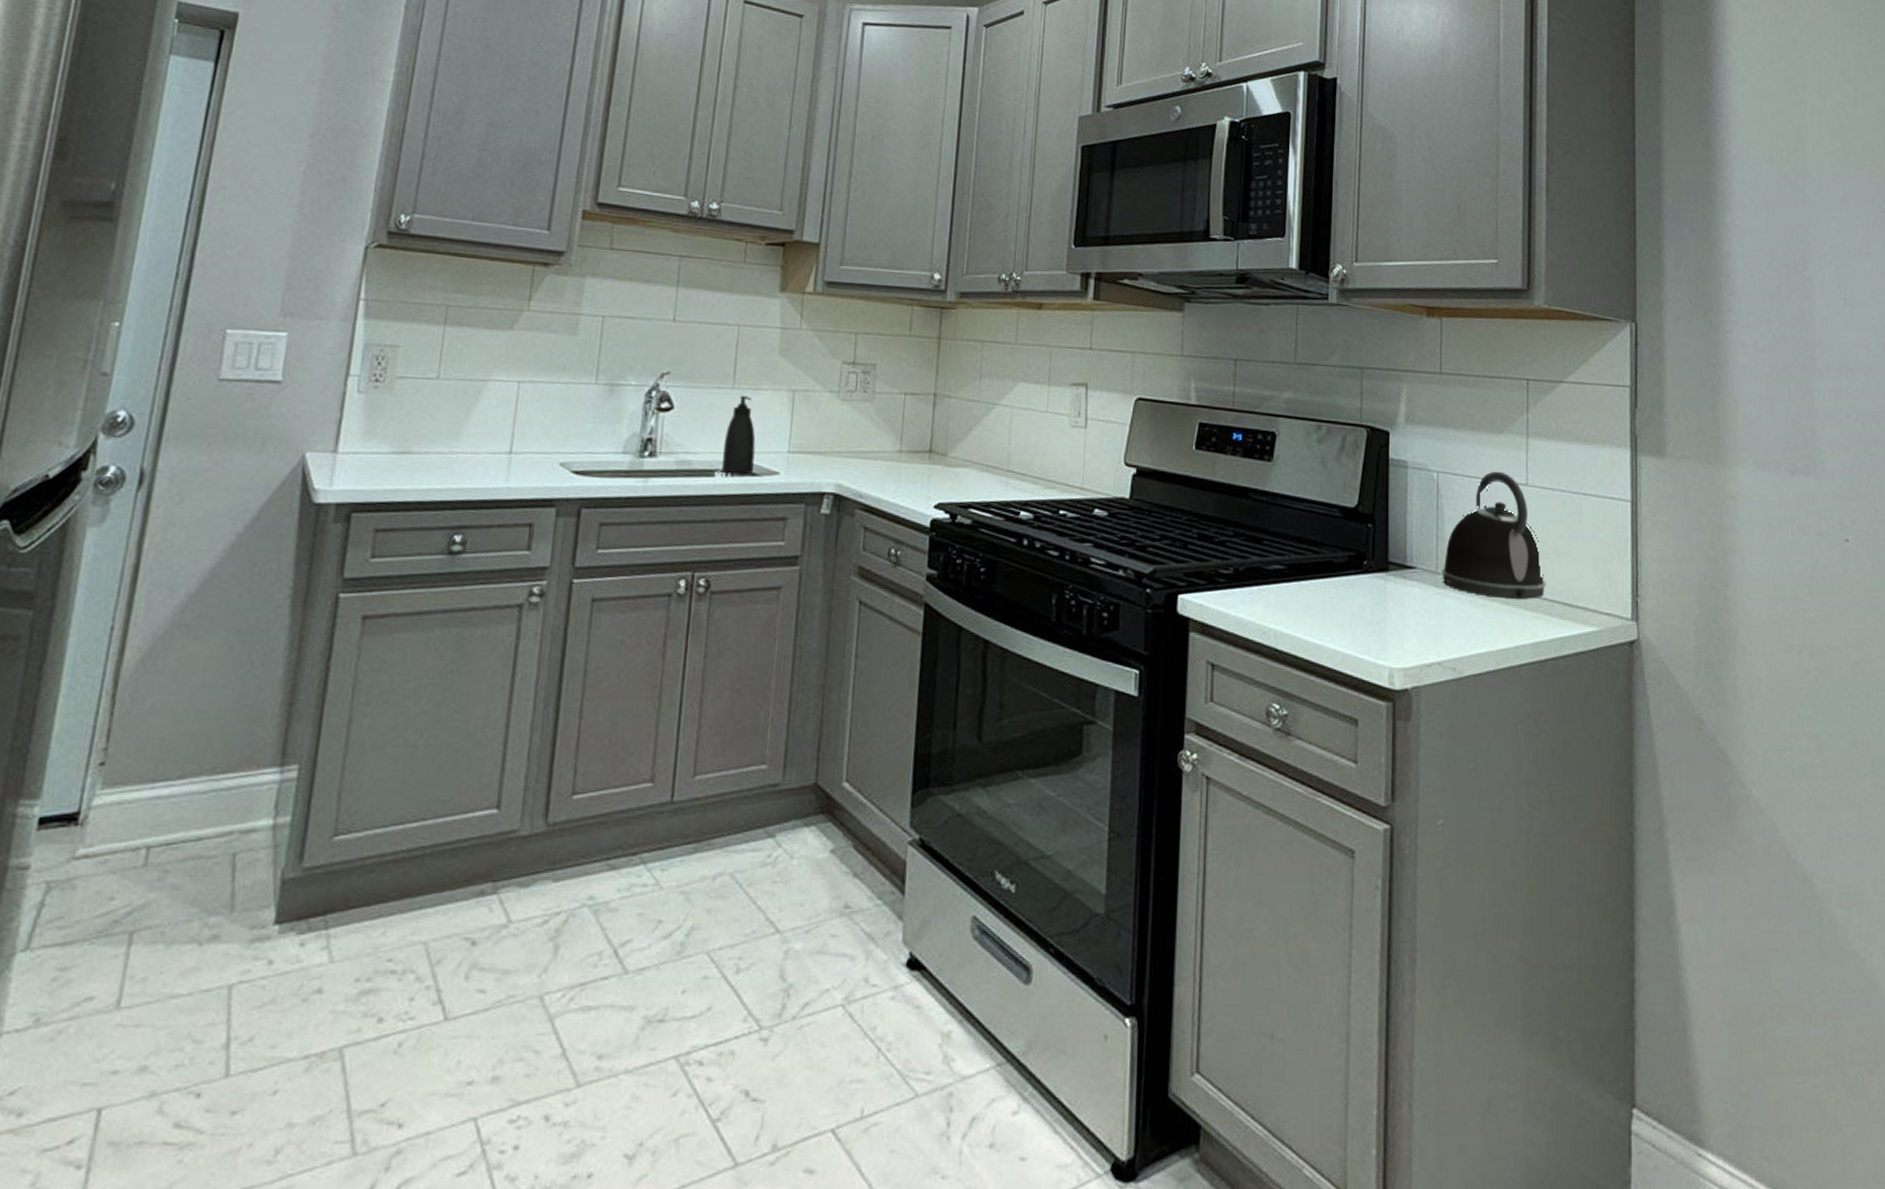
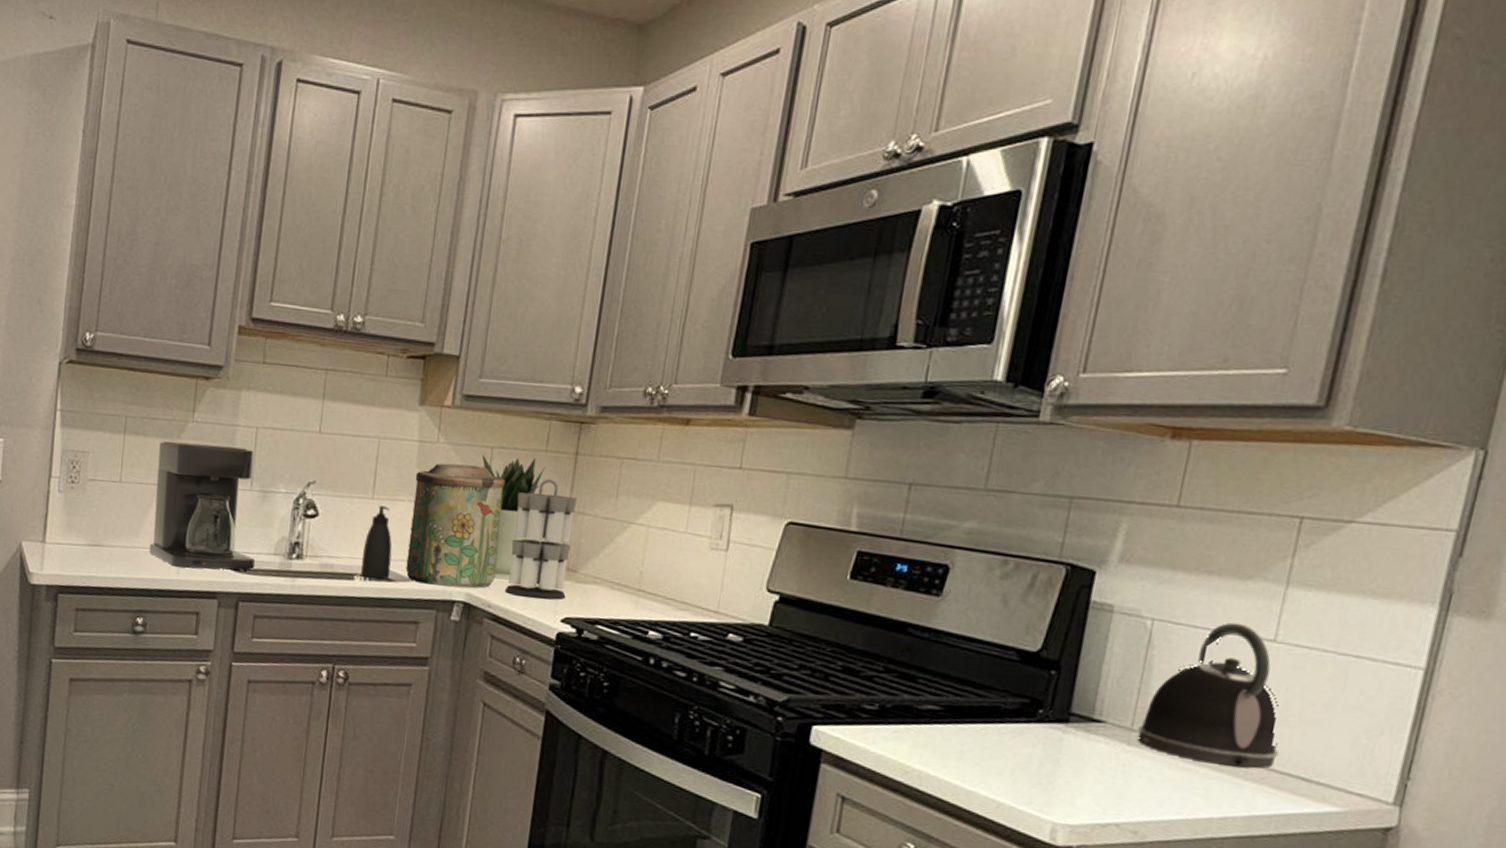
coffee maker: none [471,332,601,474] -> present [148,440,256,571]
canister: none [771,349,871,479] -> present [405,463,505,589]
planter: none [846,341,910,469] -> present [482,455,546,582]
spice rack: none [875,363,943,486] -> present [504,479,578,600]

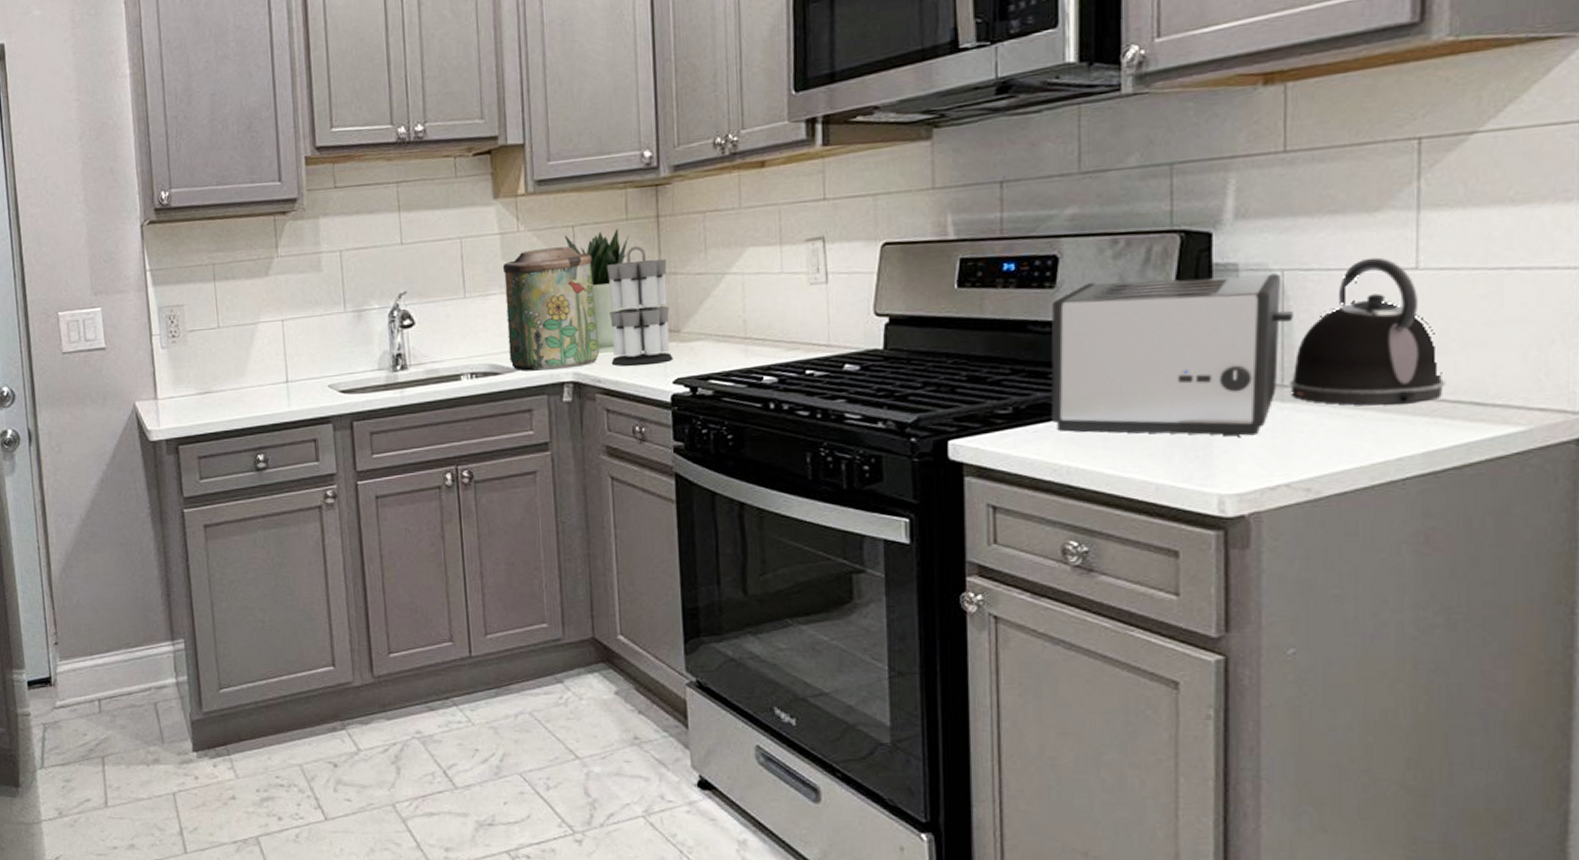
coffee maker: present [148,440,256,571] -> none [250,273,363,400]
soap dispenser: present [361,506,392,579] -> none [464,303,495,375]
toaster: none [912,598,1155,773] -> present [1050,273,1293,437]

